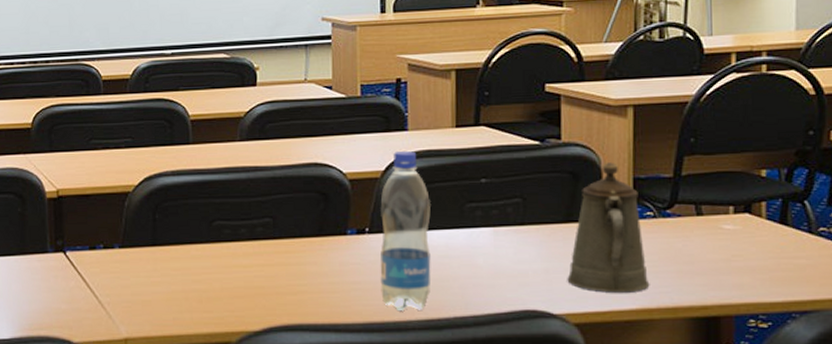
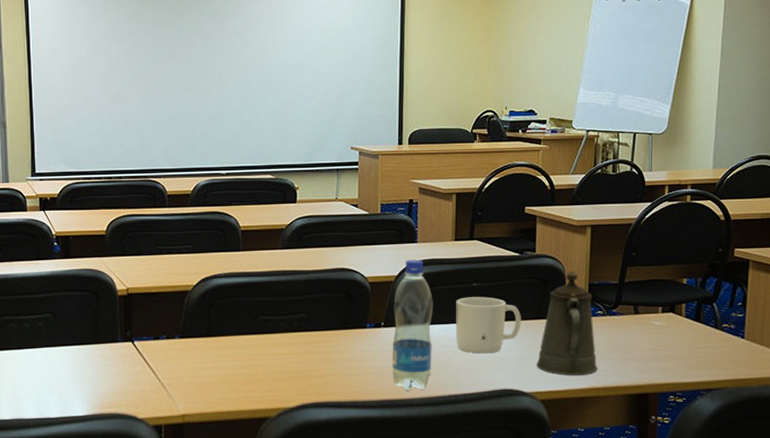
mug: none [460,195,545,266] -> present [456,297,521,354]

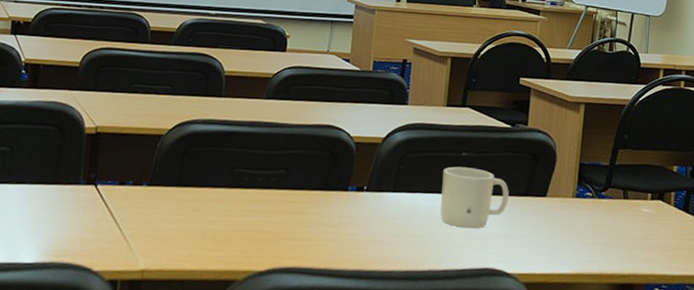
bottle: present [392,259,433,390] -> none [371,121,420,262]
coffee pot: present [536,271,598,375] -> none [521,149,584,259]

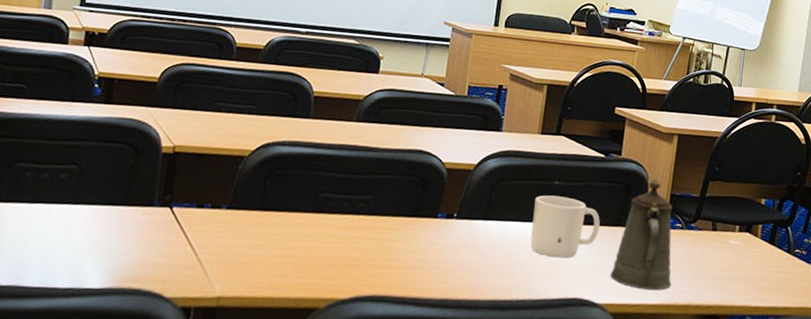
coffee pot: none [521,149,584,259] -> present [610,179,673,290]

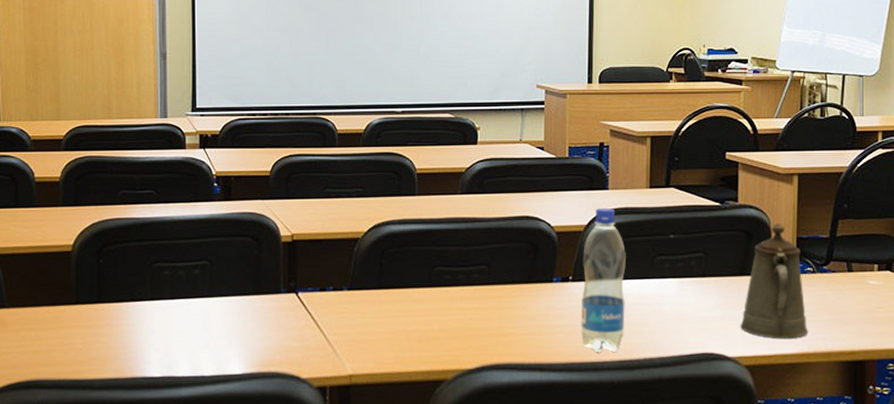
bottle: none [459,148,512,291] -> present [581,207,626,352]
mug: present [530,195,600,258] -> none [651,250,723,313]

